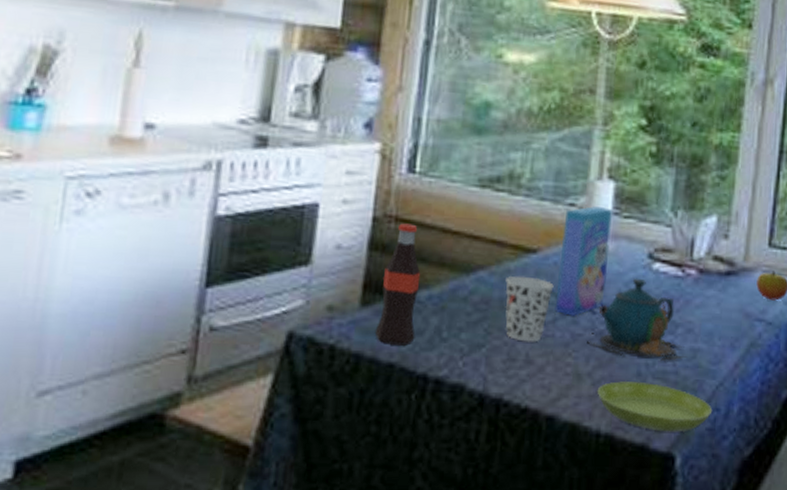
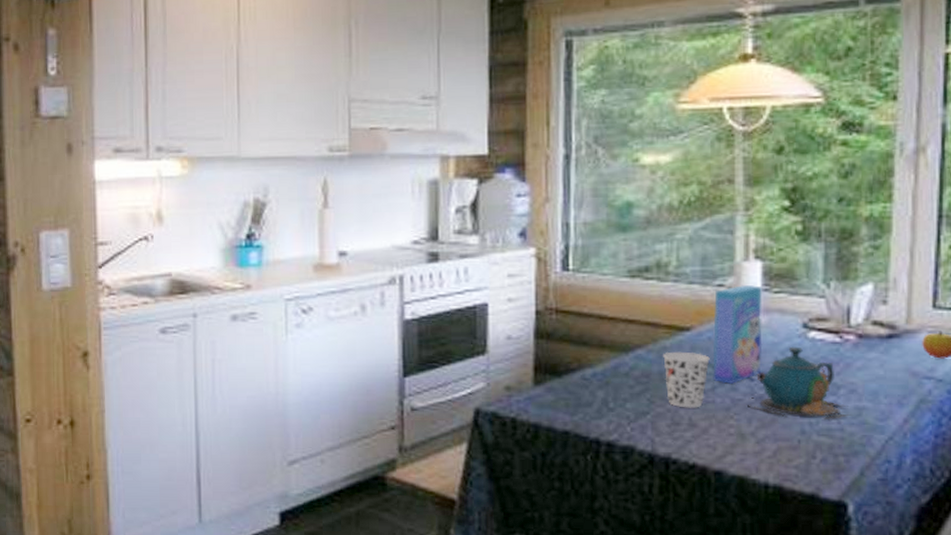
bottle: present [374,223,421,346] -> none [548,314,585,416]
saucer: present [597,381,713,432] -> none [761,439,884,483]

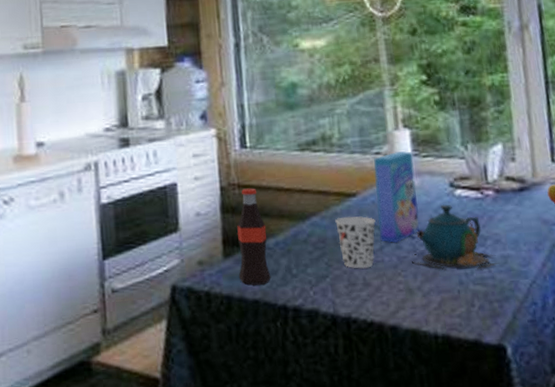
bottle: none [548,314,585,416] -> present [237,188,271,286]

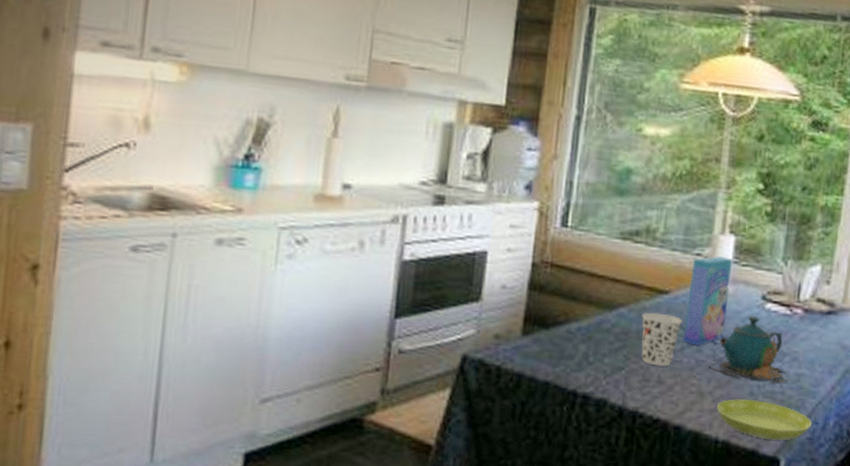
bottle: present [237,188,271,286] -> none [533,268,572,368]
saucer: none [428,289,531,328] -> present [716,399,812,441]

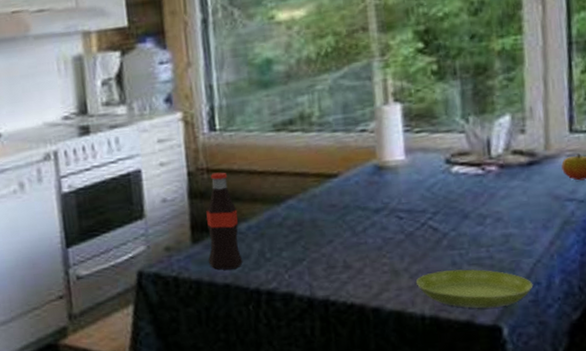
bottle: none [533,268,572,368] -> present [206,172,243,270]
cup: present [641,312,682,367] -> none [313,197,359,251]
cereal box: present [683,256,734,346] -> none [358,127,409,224]
teapot: present [710,315,792,383] -> none [399,182,499,251]

